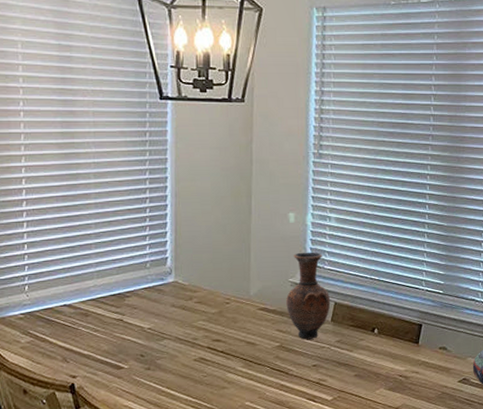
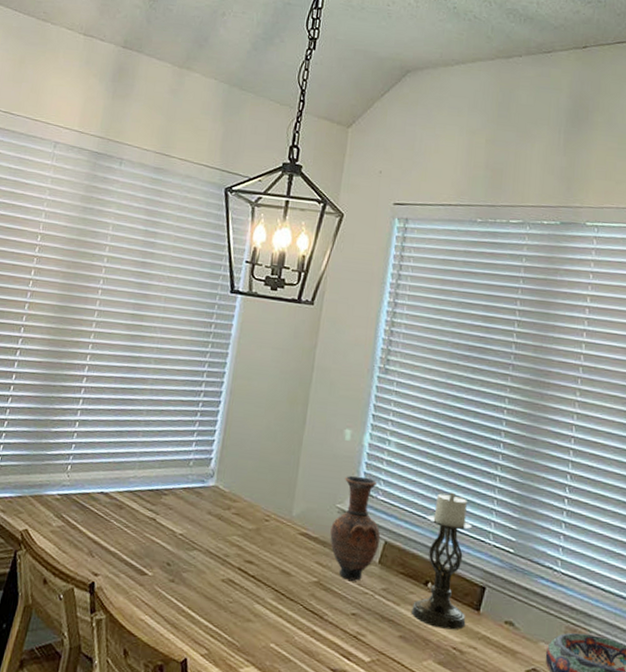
candle holder: none [363,252,408,363] -> present [412,492,472,630]

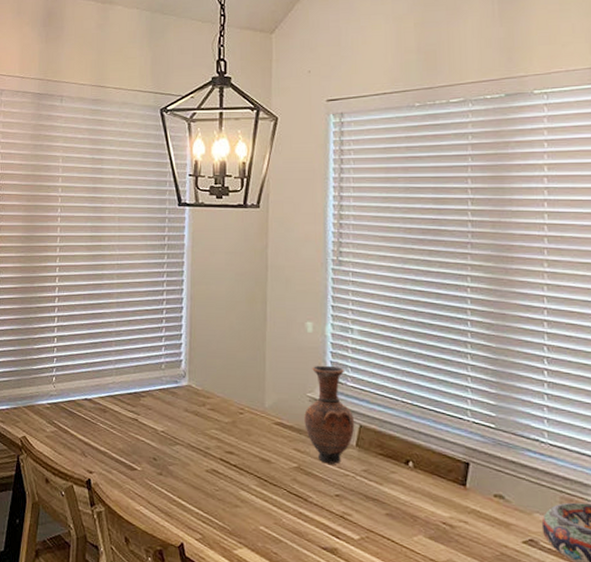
candle holder: present [412,492,472,630] -> none [396,373,453,506]

